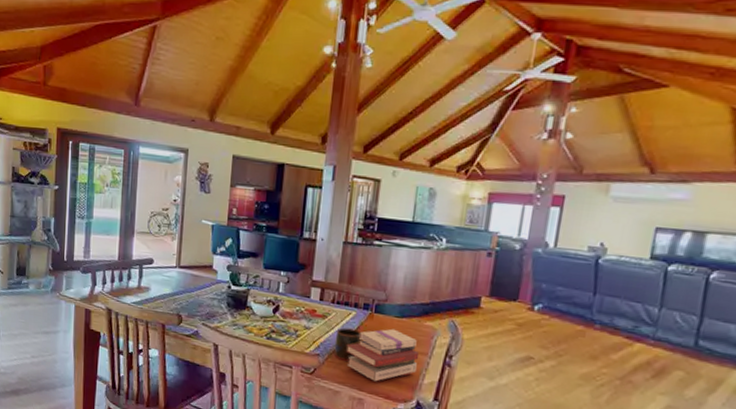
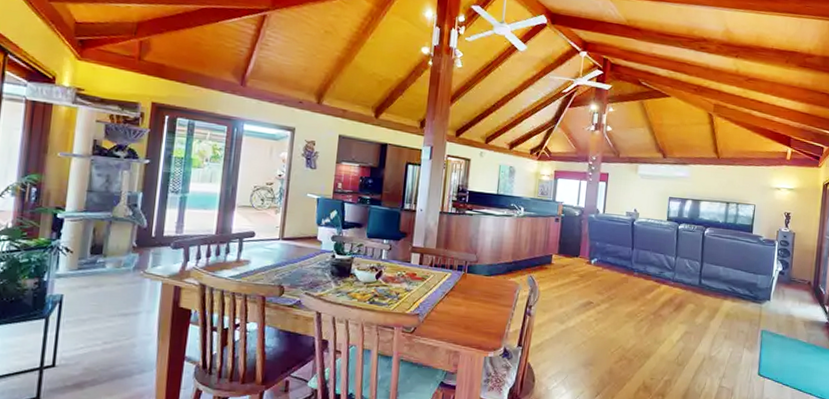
mug: present [334,327,362,361] -> none [432,288,457,318]
books: present [346,328,420,382] -> none [443,286,505,335]

